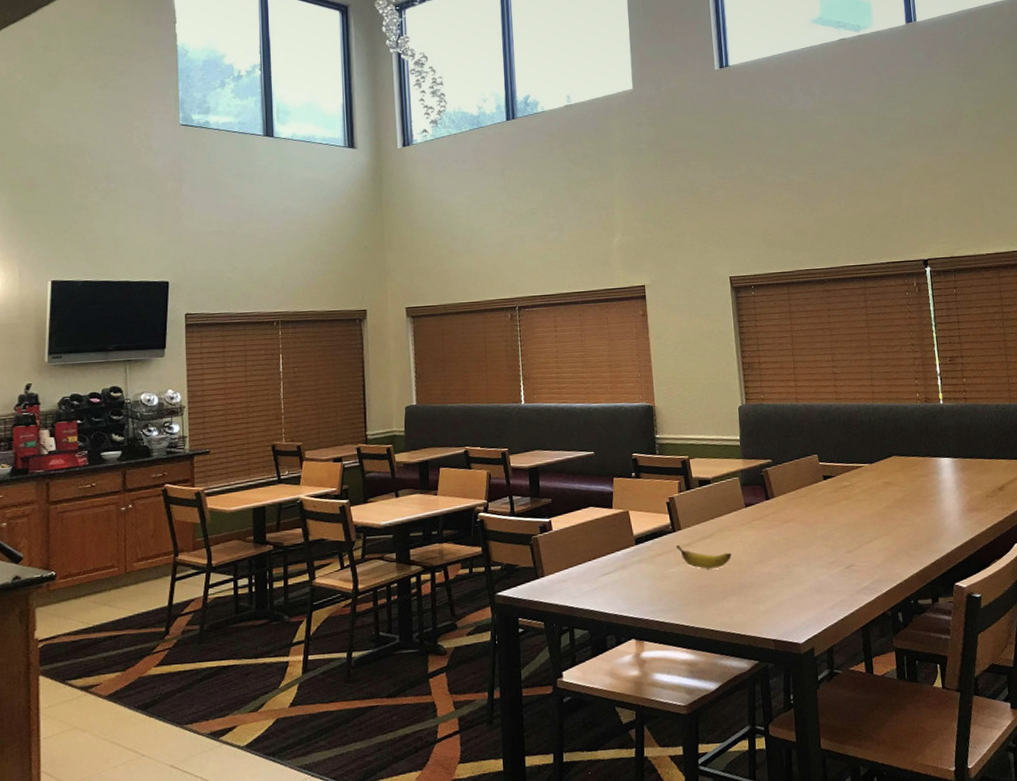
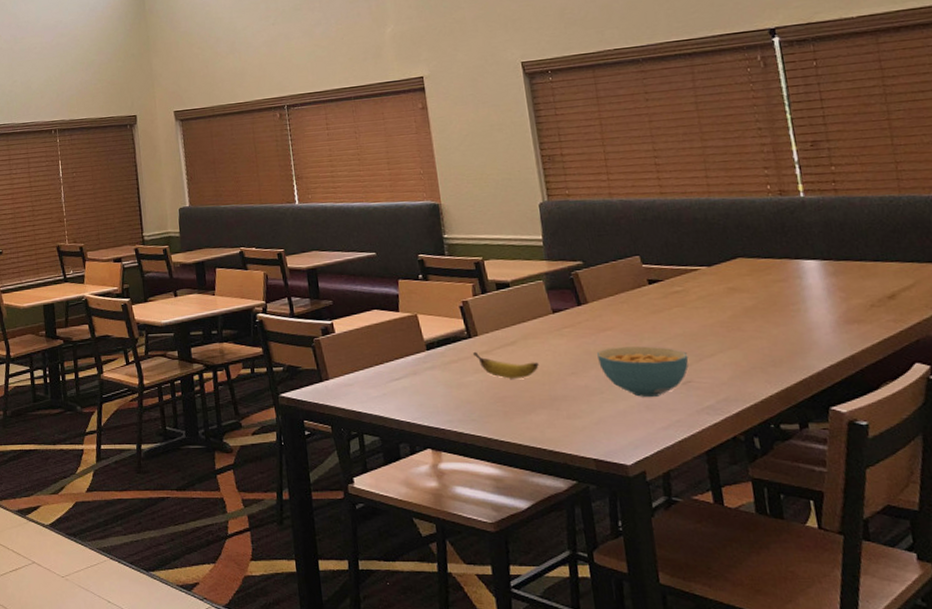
cereal bowl: none [780,535,852,581] -> present [597,346,689,397]

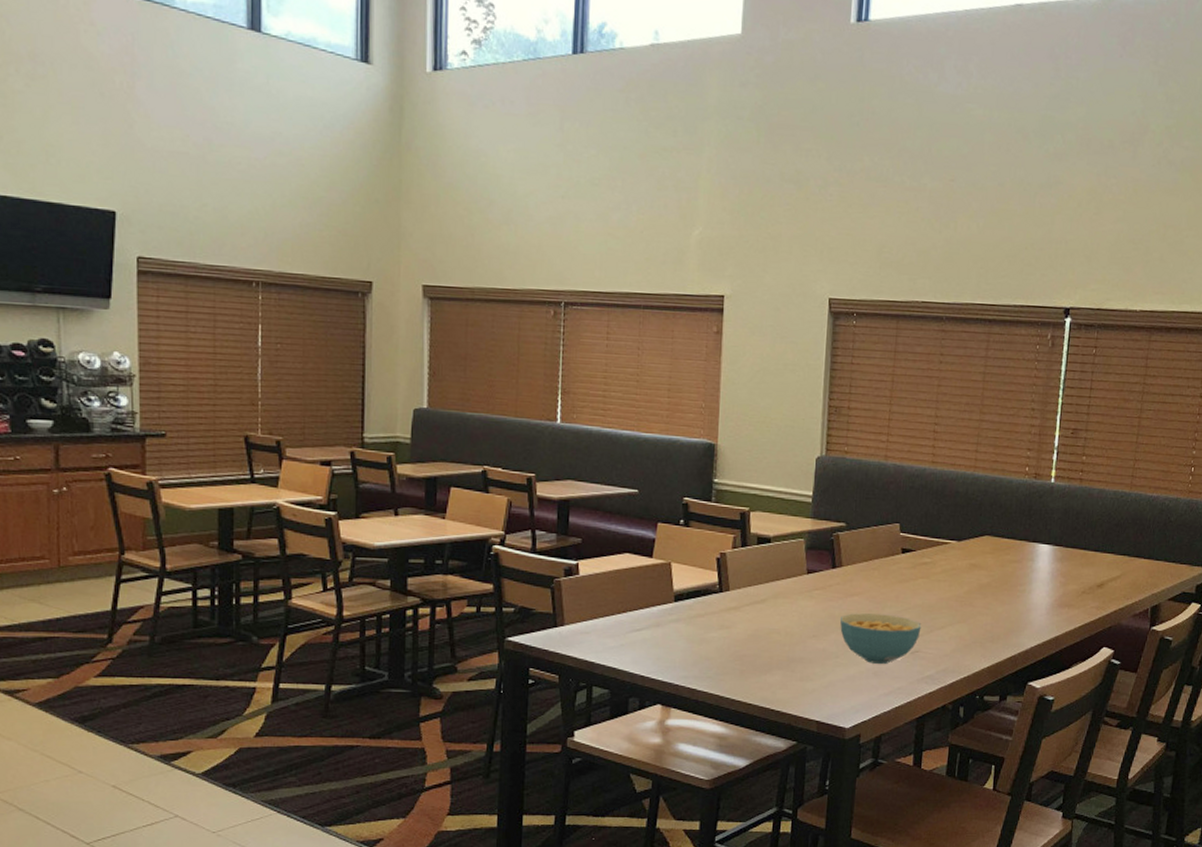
banana: present [473,351,539,379] -> none [721,606,784,638]

